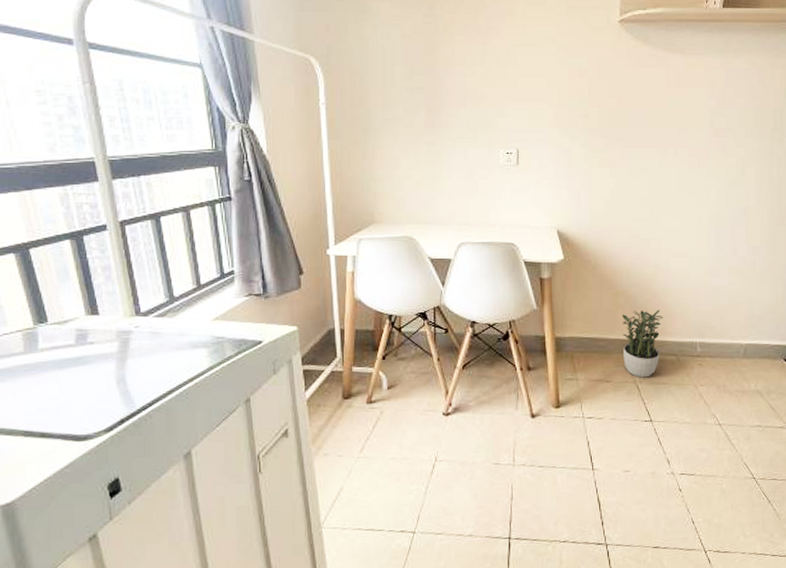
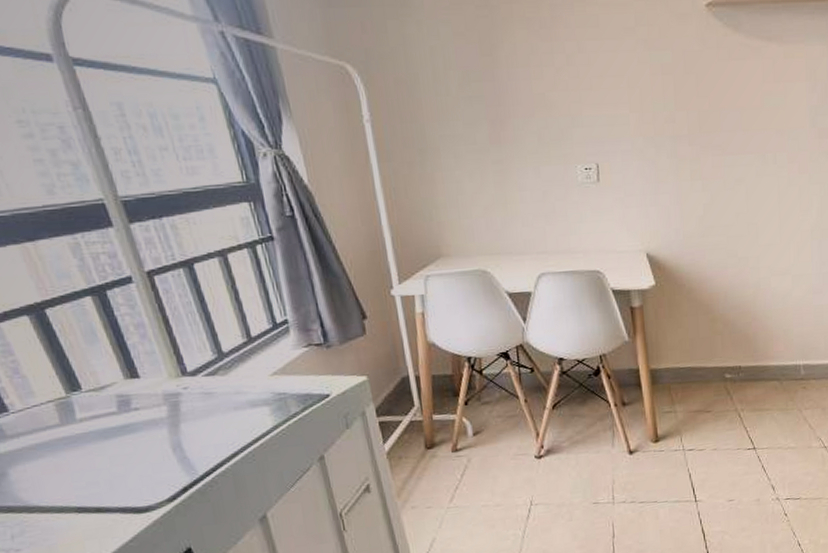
potted plant: present [622,309,663,378] -> none [721,333,764,406]

